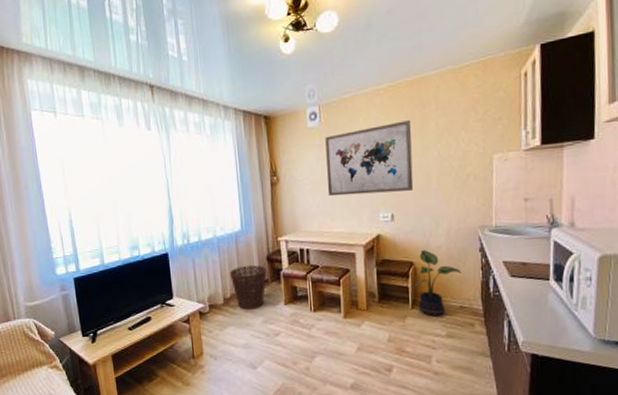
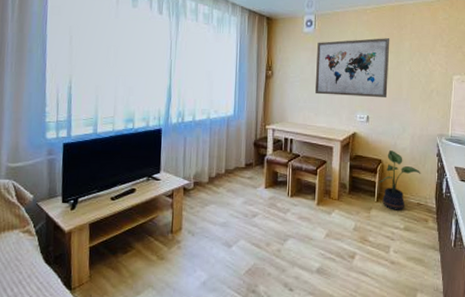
basket: present [229,265,267,310] -> none [217,148,252,190]

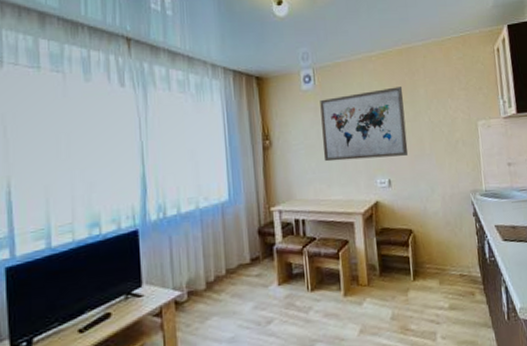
potted plant: present [378,150,421,210] -> none [412,216,459,288]

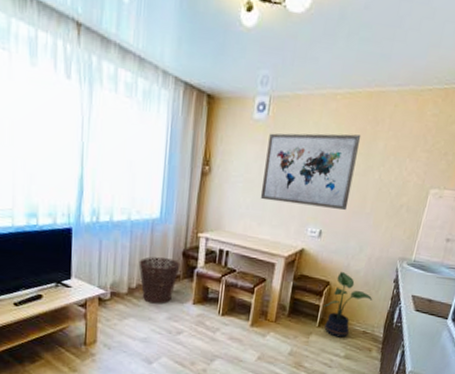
basket: none [213,240,258,295] -> present [138,257,180,304]
potted plant: none [412,216,459,288] -> present [323,272,373,338]

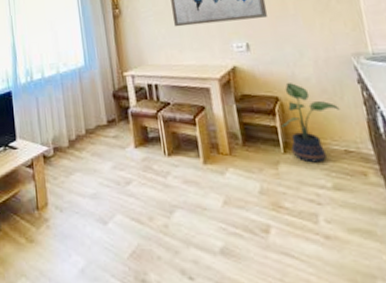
basket: present [138,257,180,304] -> none [74,103,114,154]

